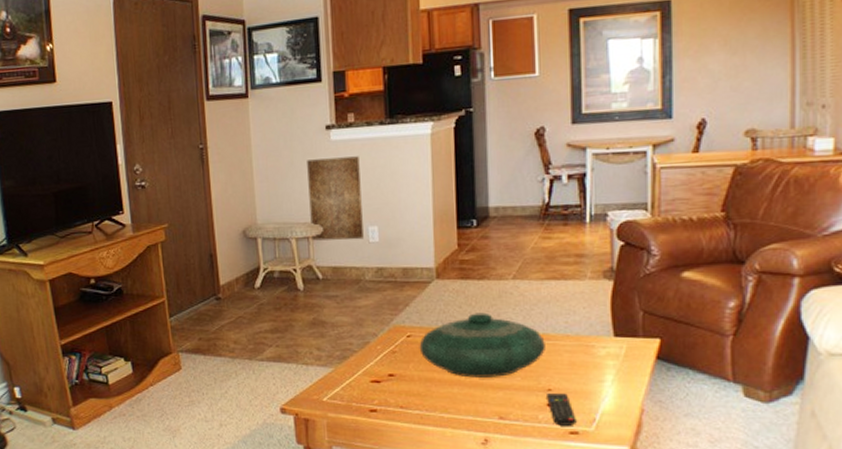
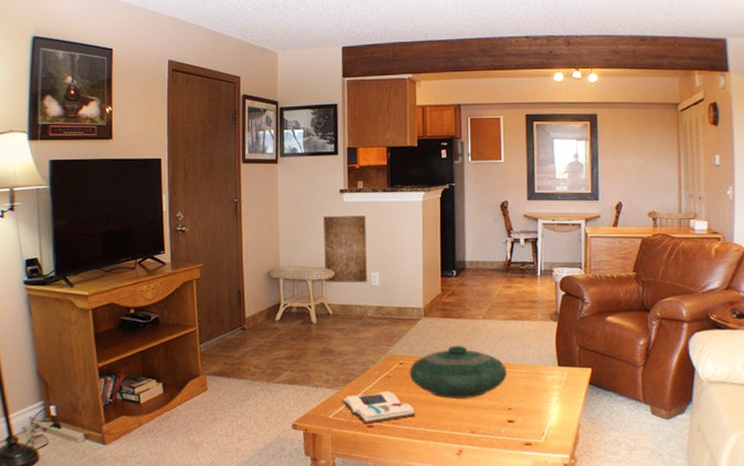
book: none [338,368,429,408] -> present [342,390,416,425]
remote control: present [547,393,577,426] -> none [508,412,530,438]

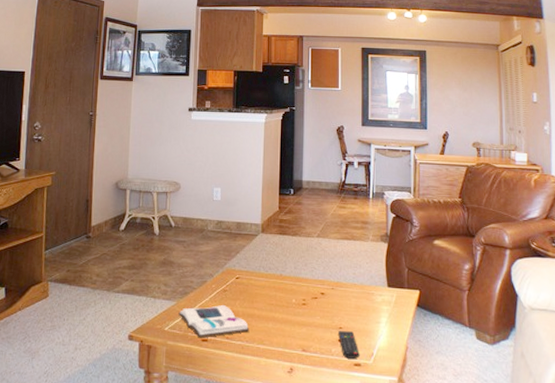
wall art: present [324,215,367,283] -> none [169,132,211,198]
decorative bowl: present [409,345,507,399] -> none [245,262,339,316]
remote control: none [508,412,530,438] -> present [339,331,360,359]

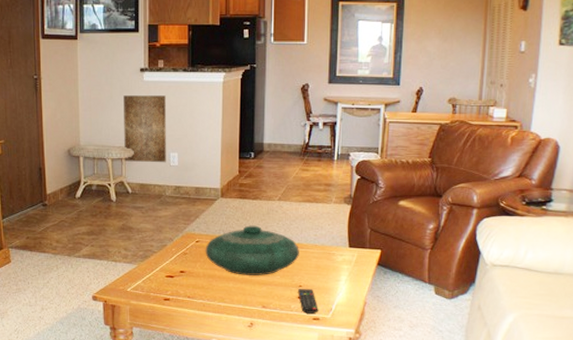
wall art: none [169,132,211,198] -> present [124,95,166,163]
book: present [178,304,250,338] -> none [140,266,210,298]
decorative bowl: none [245,262,339,316] -> present [205,225,299,275]

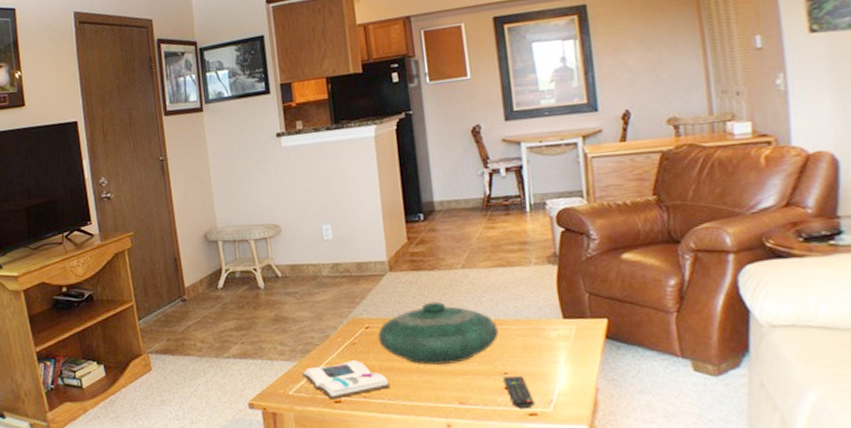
wall art: present [124,95,166,163] -> none [261,160,318,241]
book: none [140,266,210,298] -> present [302,359,391,400]

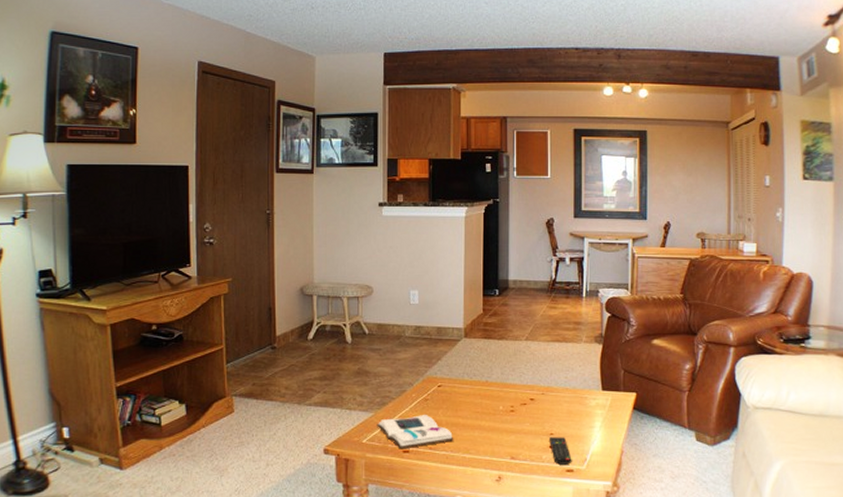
decorative bowl: present [377,301,499,365] -> none [448,367,549,423]

